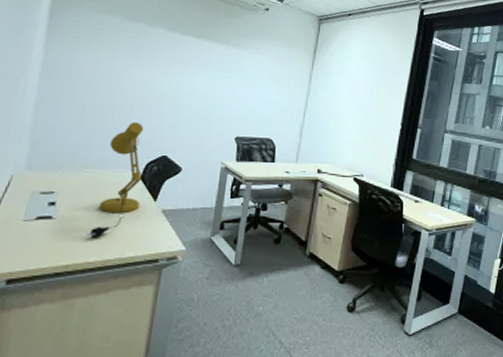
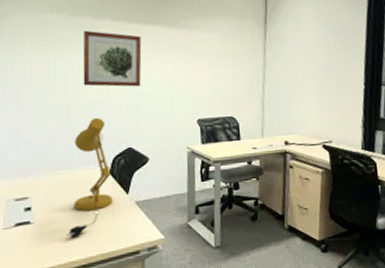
wall art: none [128,35,192,97] -> present [83,30,142,87]

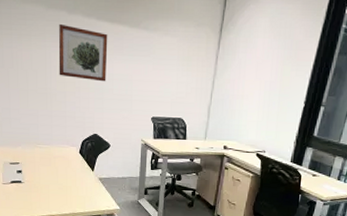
desk lamp: present [66,117,113,238] -> none [47,105,82,198]

